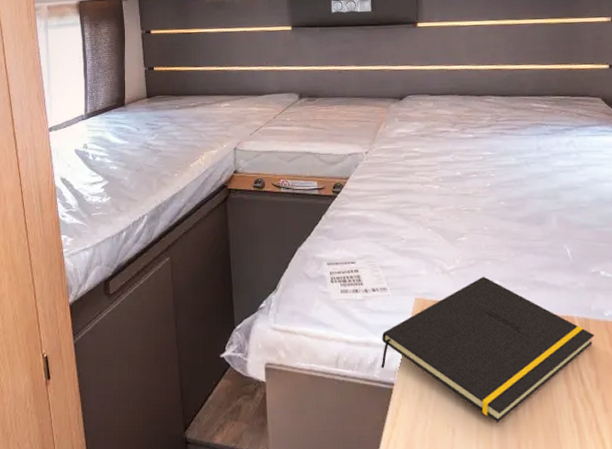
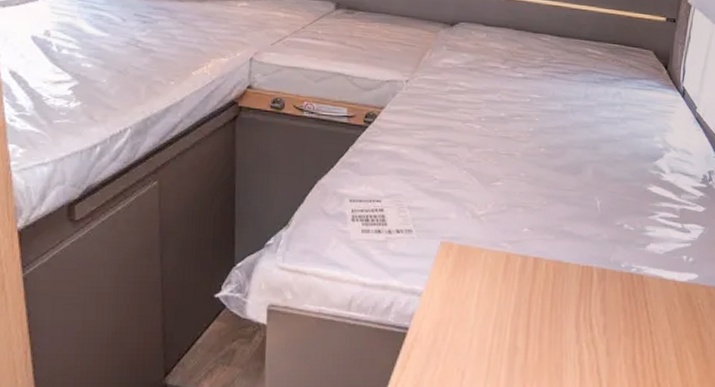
notepad: present [381,276,595,422] -> none [397,223,609,366]

